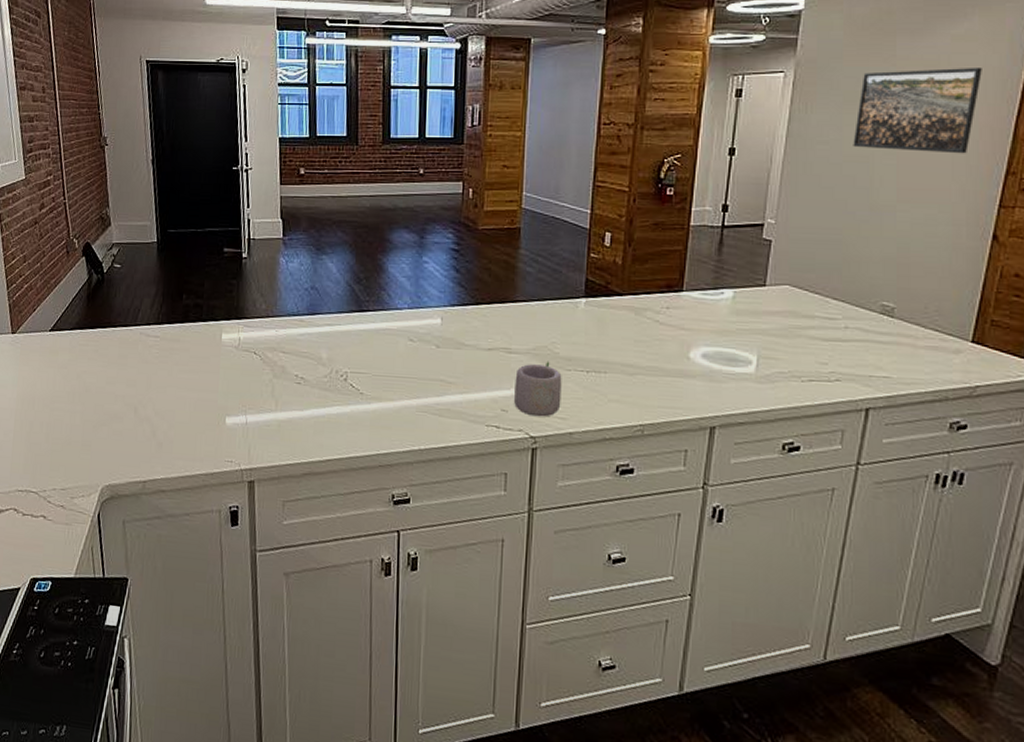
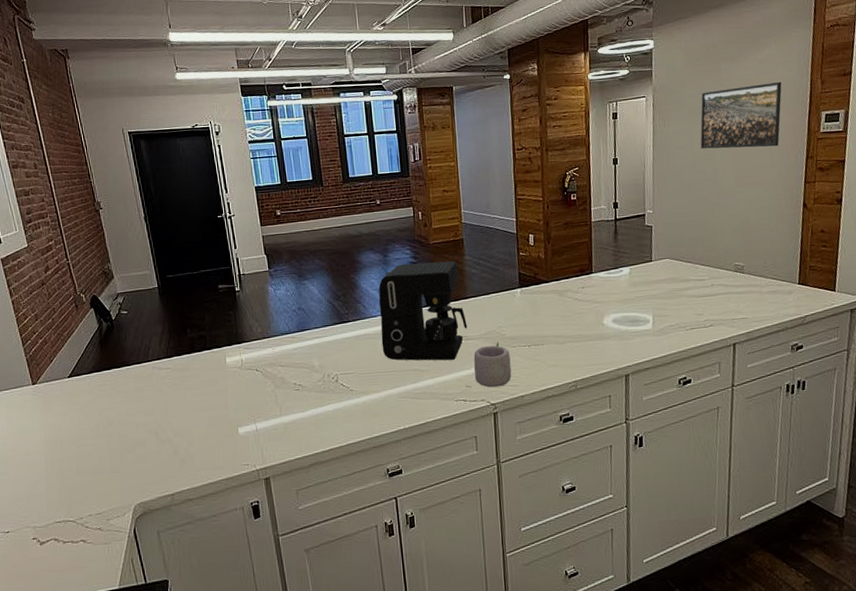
coffee maker: none [404,249,512,375] -> present [378,261,467,361]

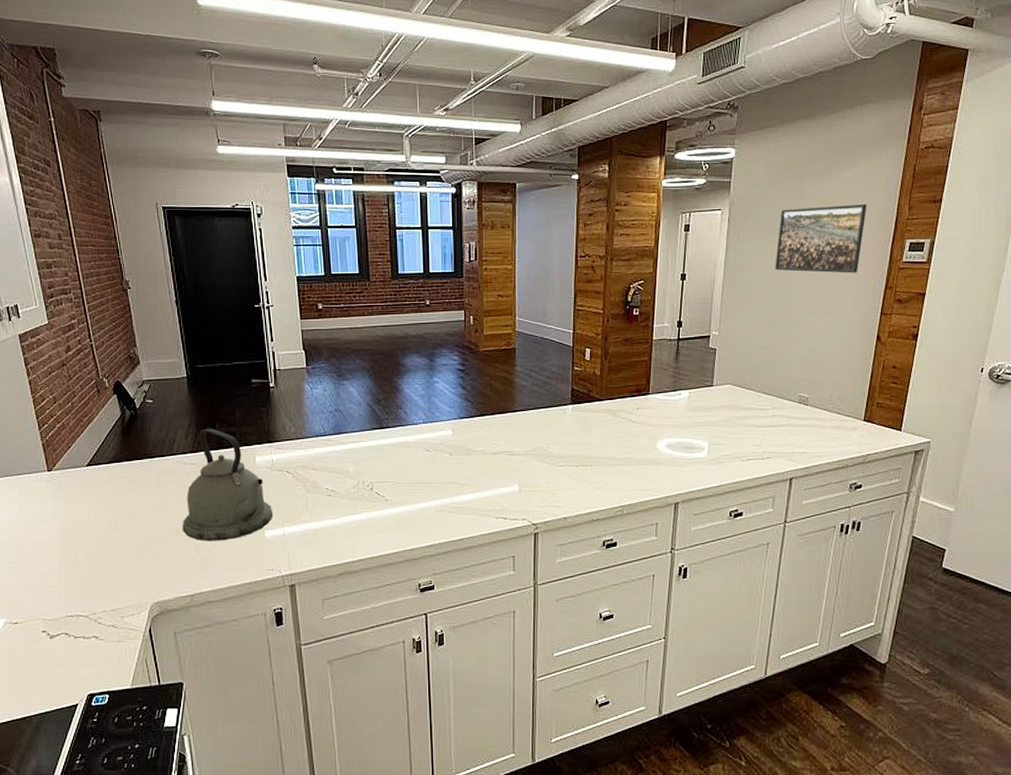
kettle: none [161,334,246,442] -> present [183,428,274,541]
coffee maker: present [378,261,467,361] -> none [421,370,513,475]
mug: present [465,342,512,388] -> none [507,459,556,507]

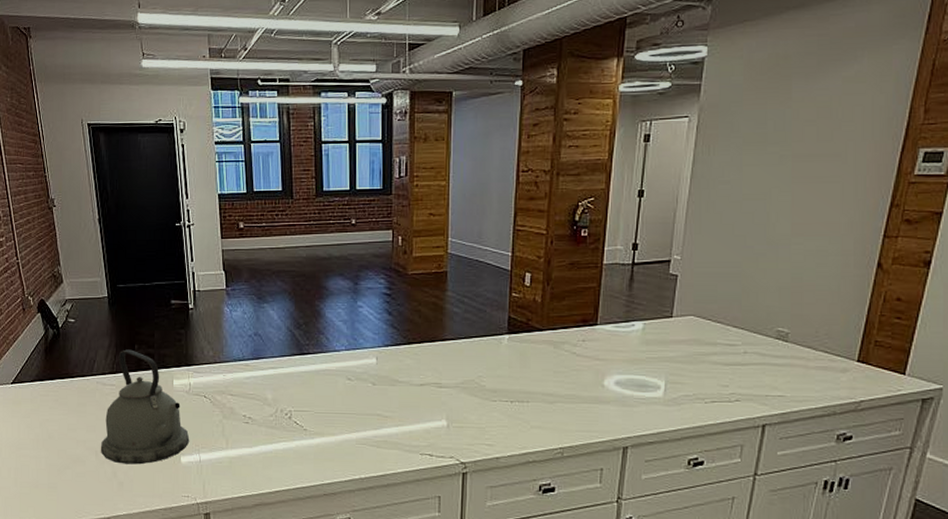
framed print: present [775,204,867,273] -> none [752,108,870,189]

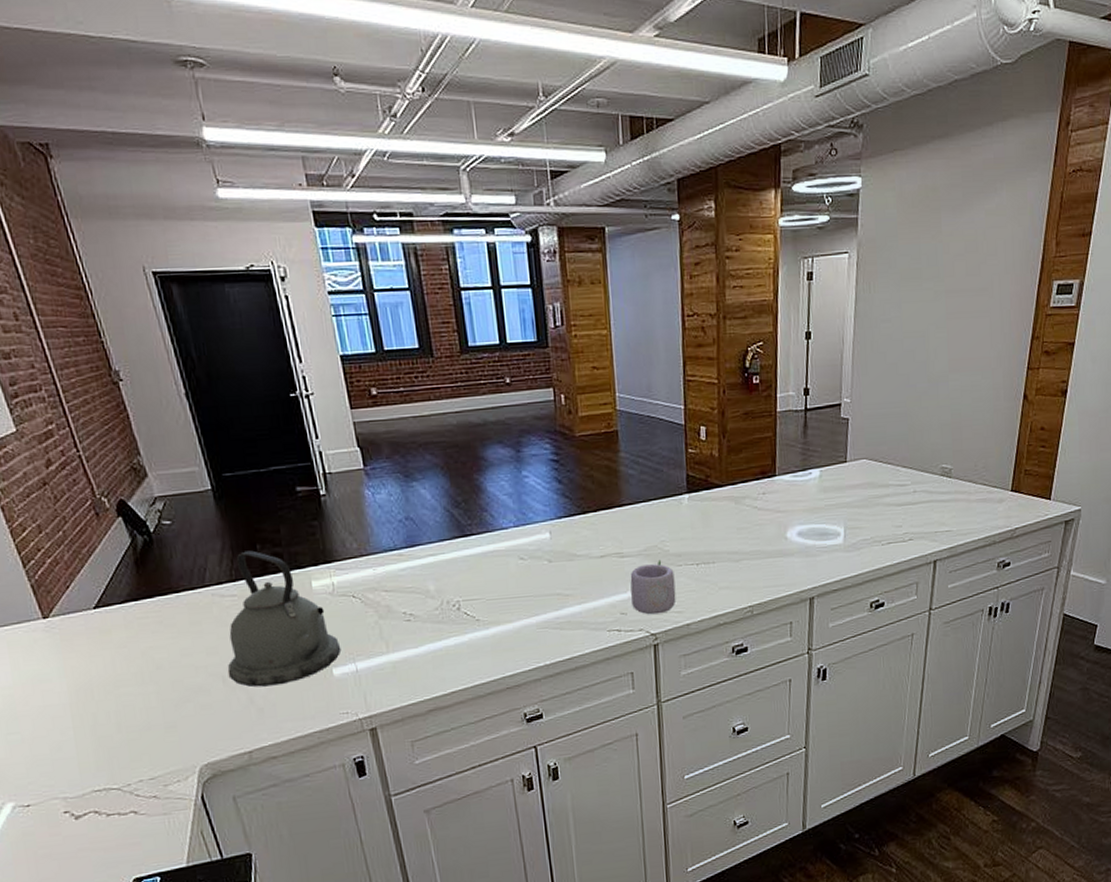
mug: none [433,393,488,445] -> present [620,559,676,616]

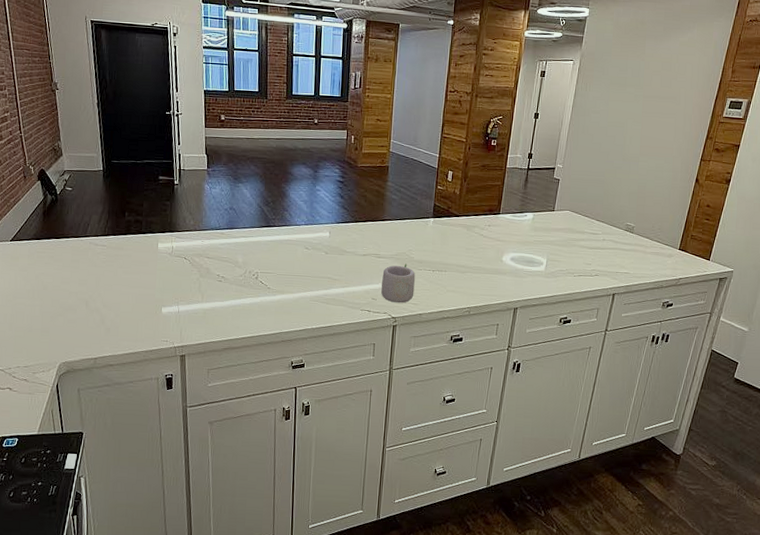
kettle: present [228,550,342,687] -> none [91,216,171,314]

